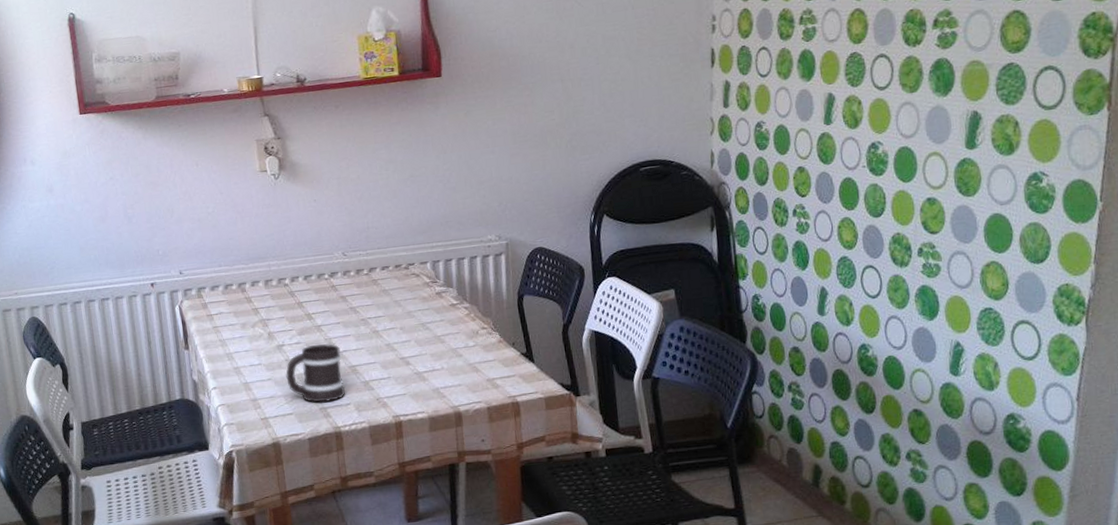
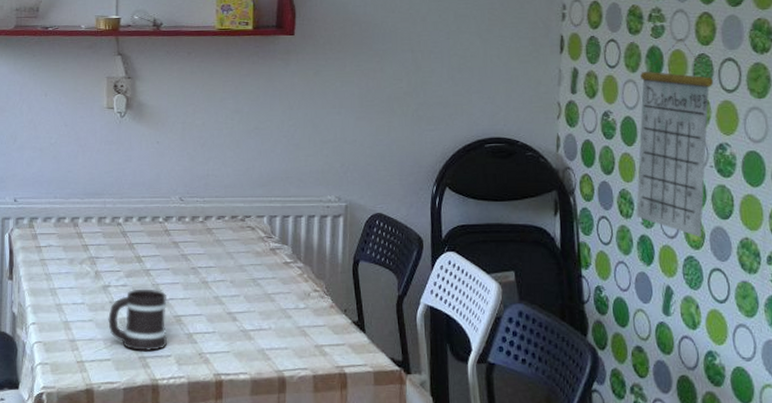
calendar: none [790,38,866,238] -> present [636,38,714,238]

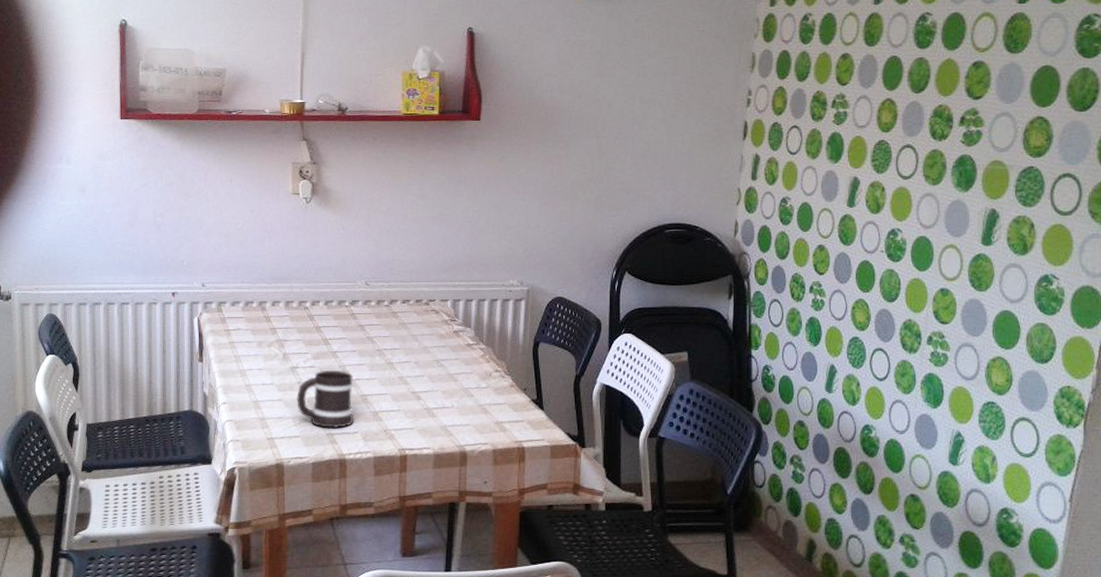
calendar: present [636,38,714,238] -> none [807,124,891,319]

